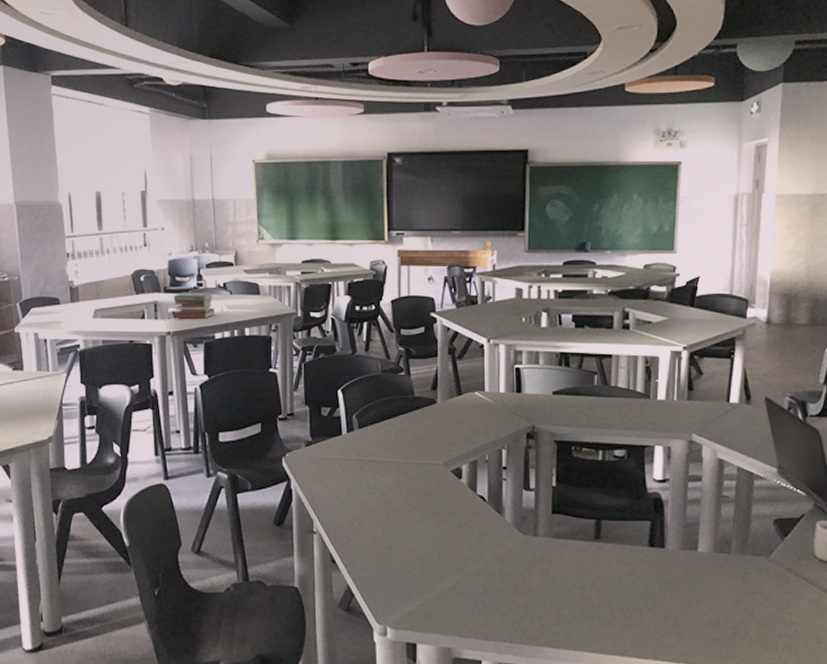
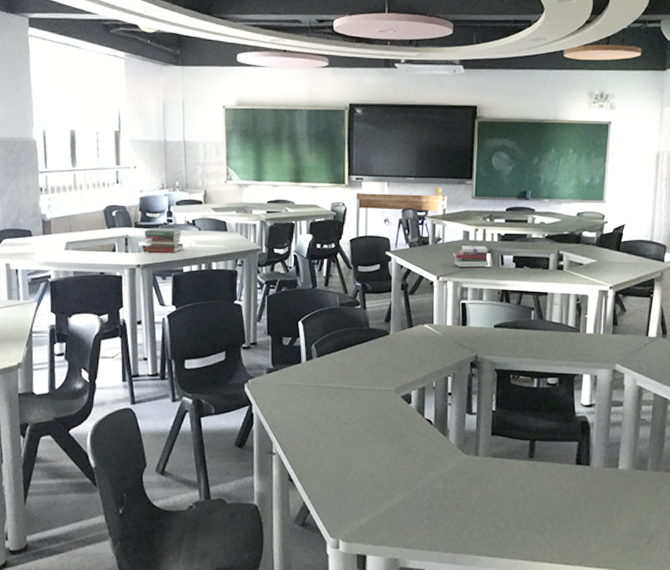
books: none [504,305,545,329] -> present [453,246,489,268]

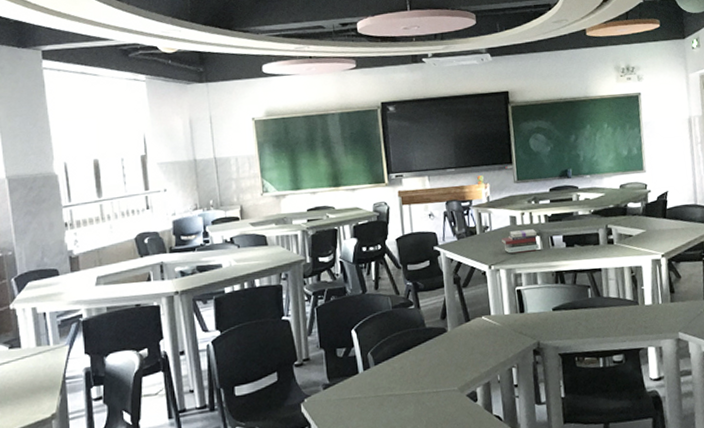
books: present [143,227,184,253] -> none [180,247,224,278]

